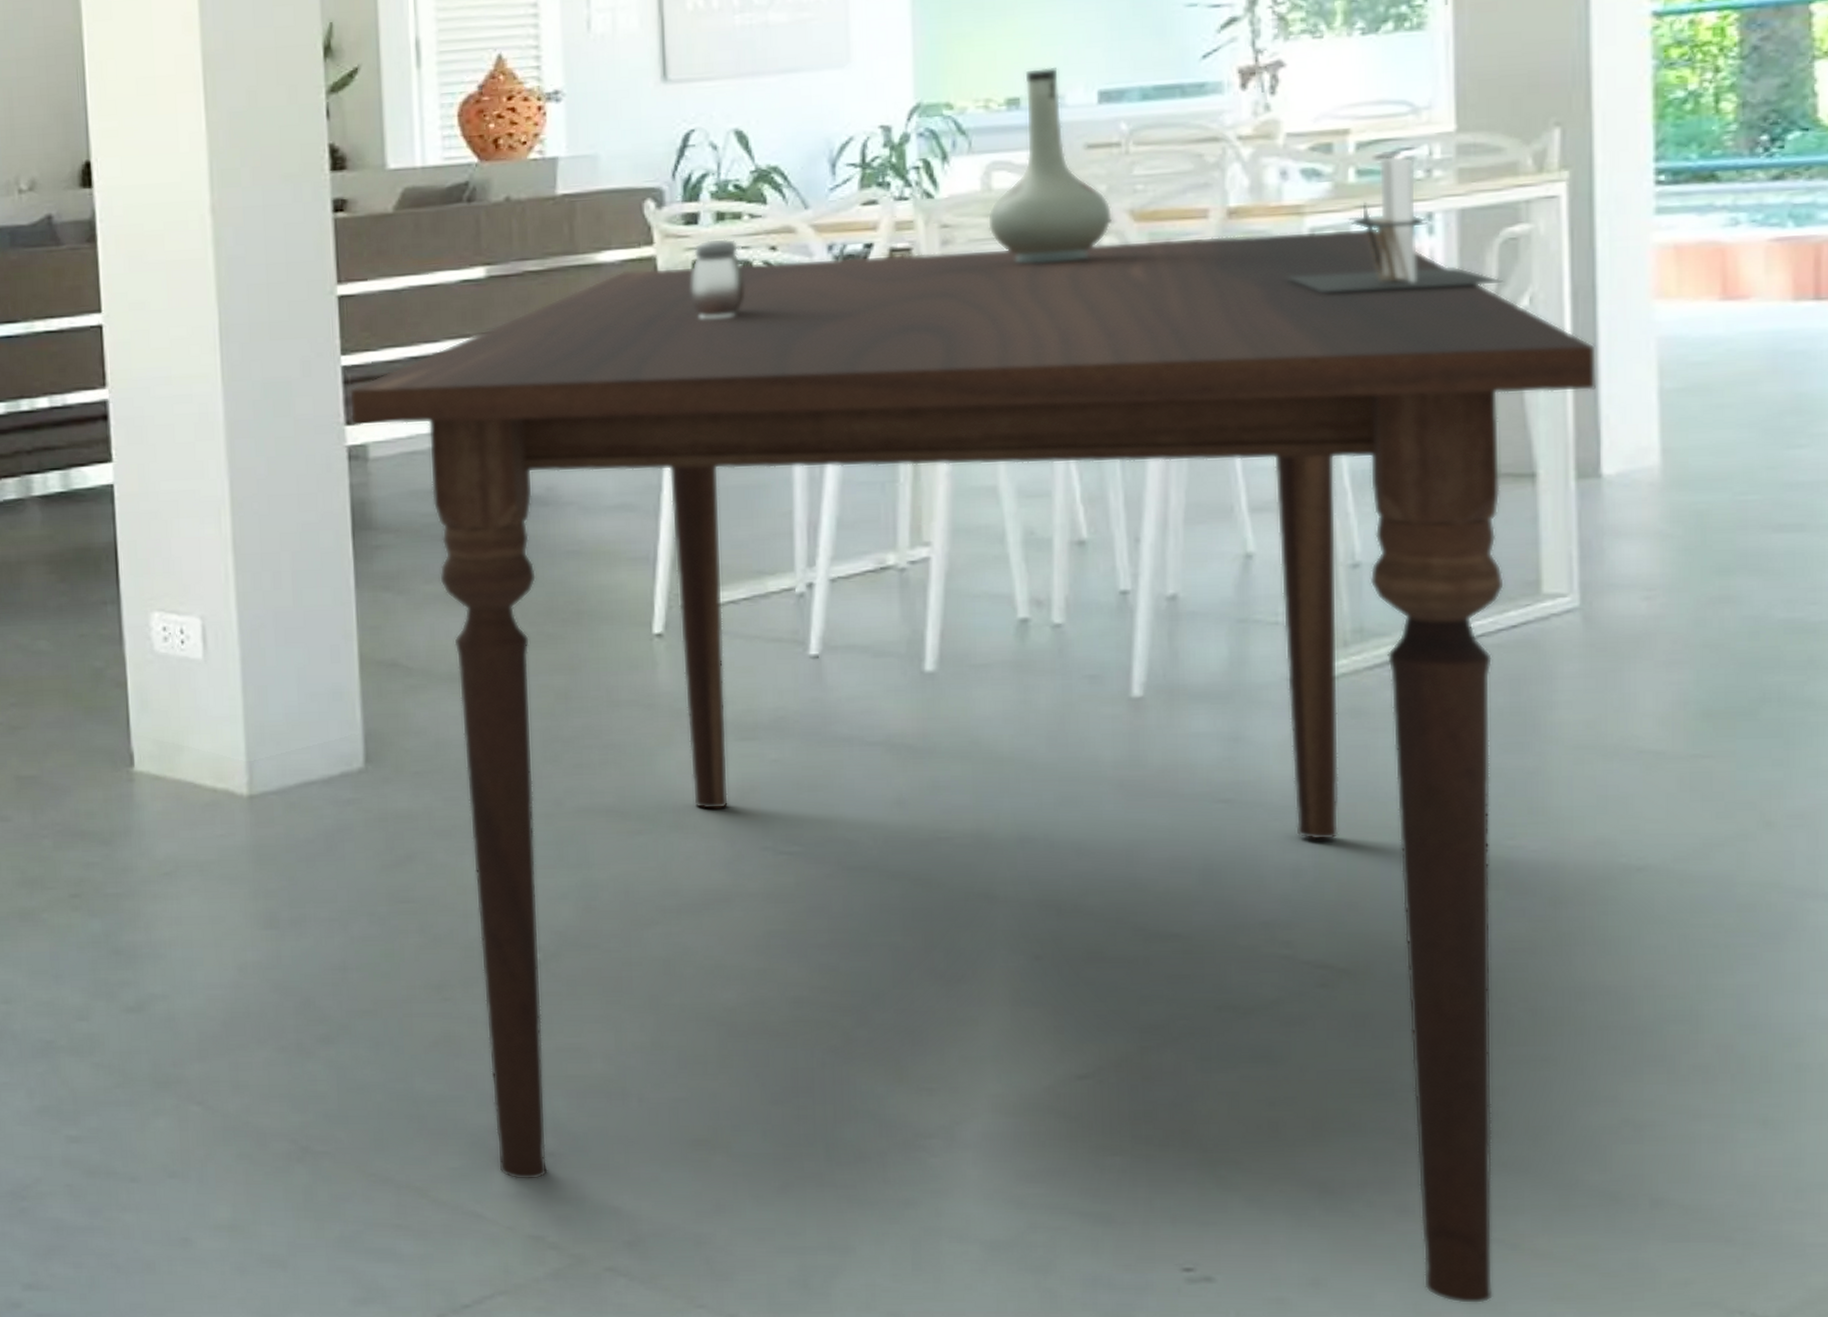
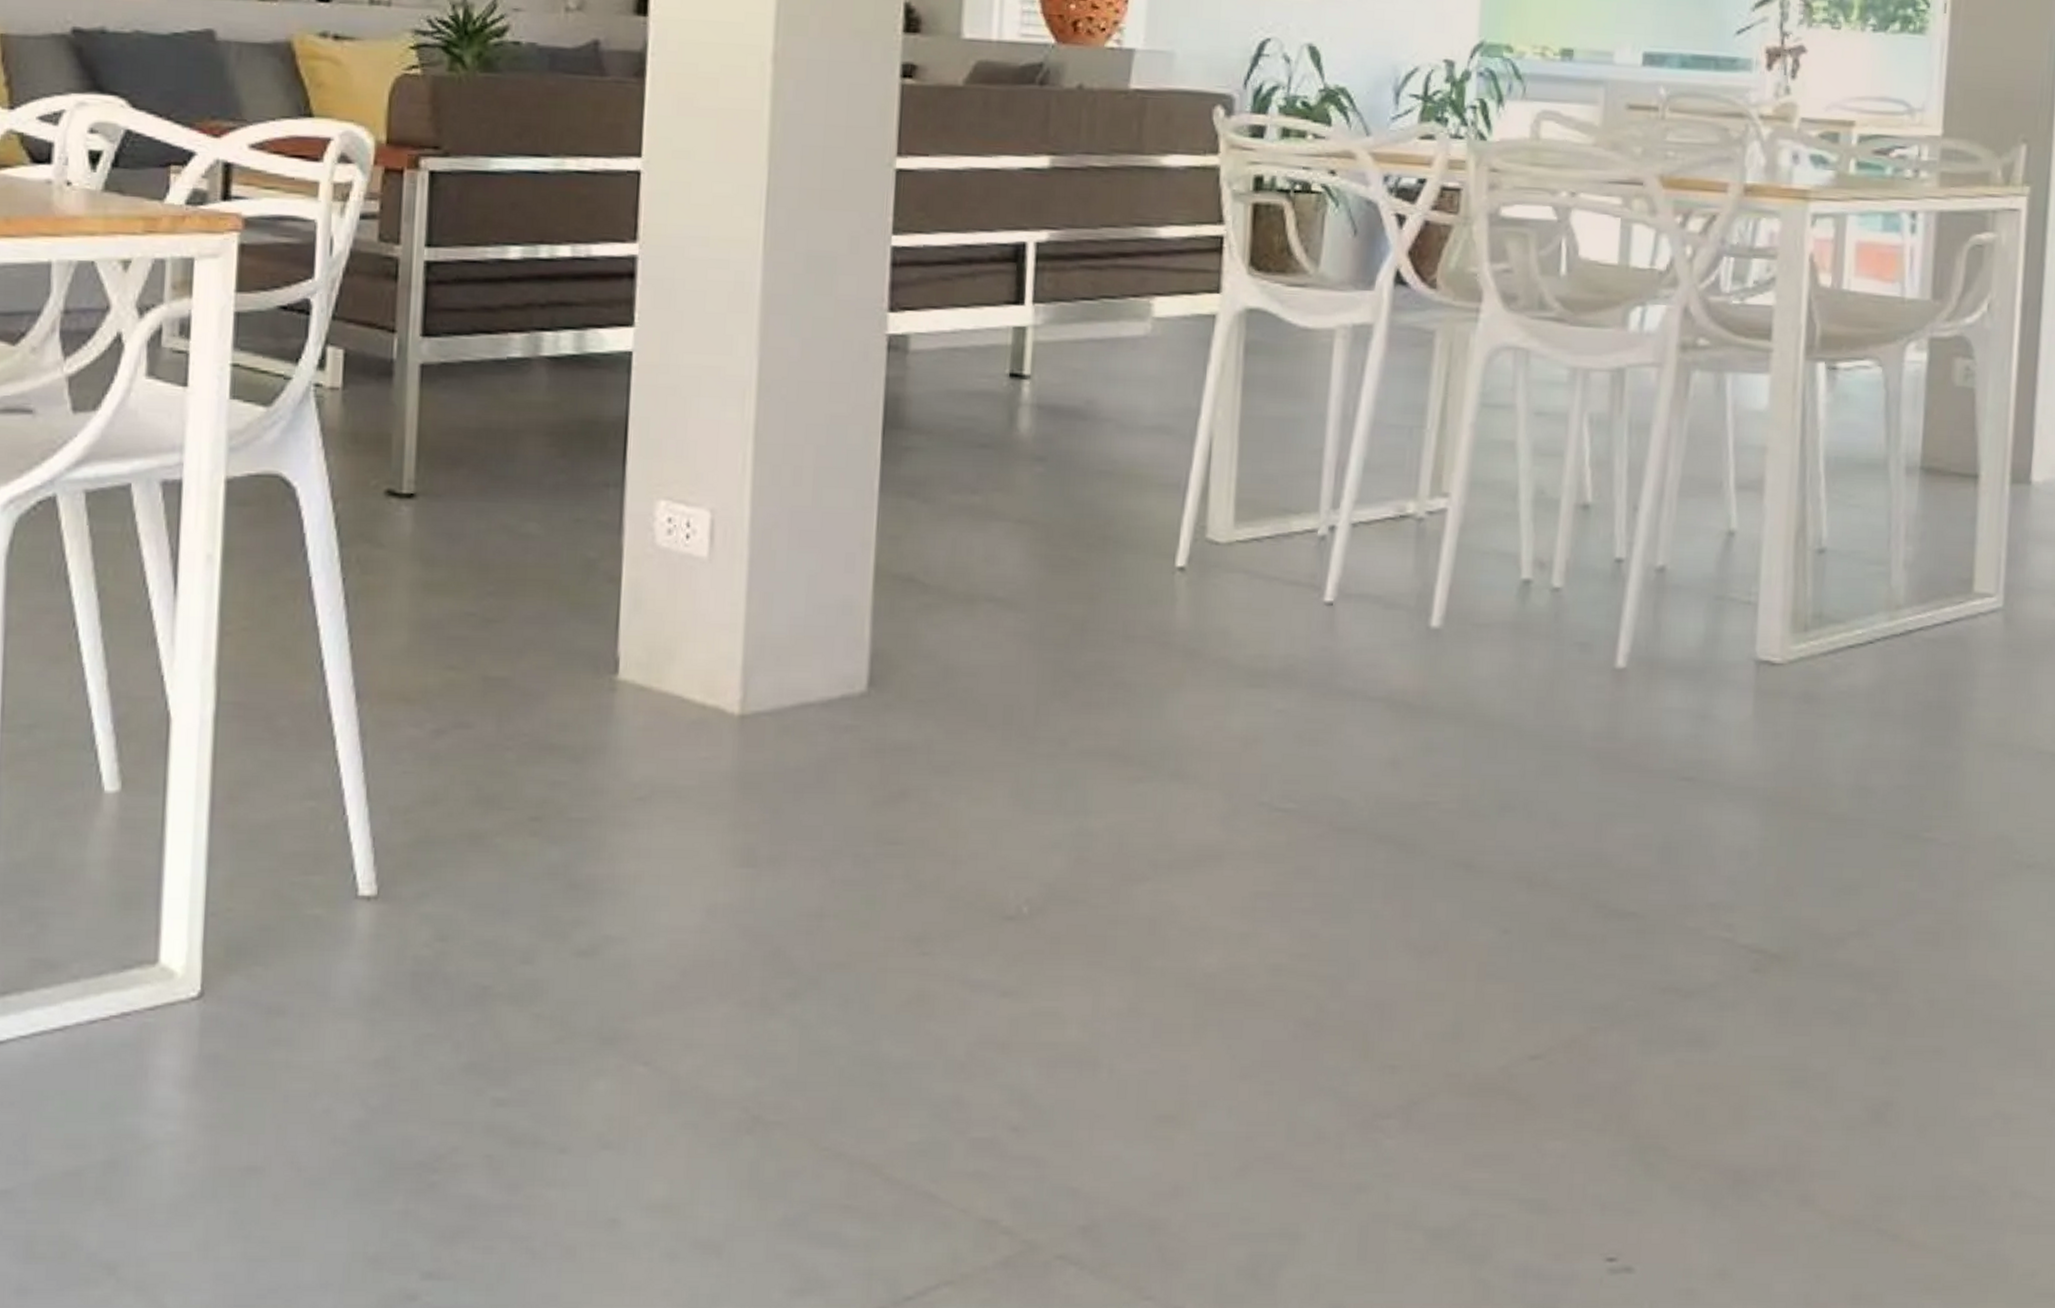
dining table: present [349,228,1597,1304] -> none [894,178,2038,1295]
salt and pepper shaker: present [691,239,744,319] -> none [1250,156,1301,239]
vase: present [987,67,1113,264] -> none [1532,21,1645,220]
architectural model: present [1286,156,1504,293] -> none [1788,153,1969,289]

